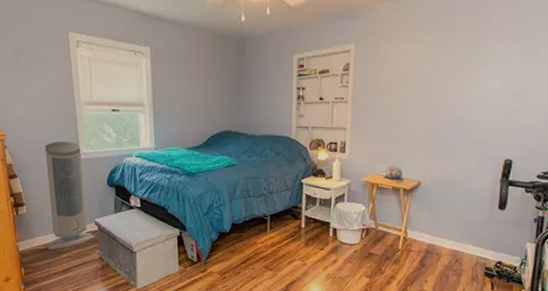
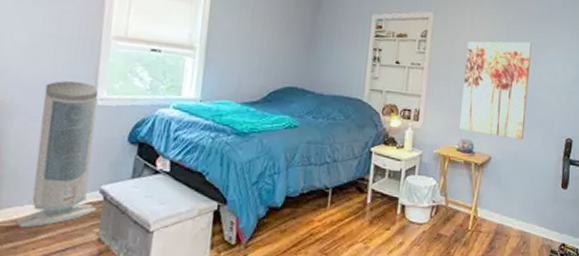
wall art: none [387,62,465,164] -> present [459,41,532,140]

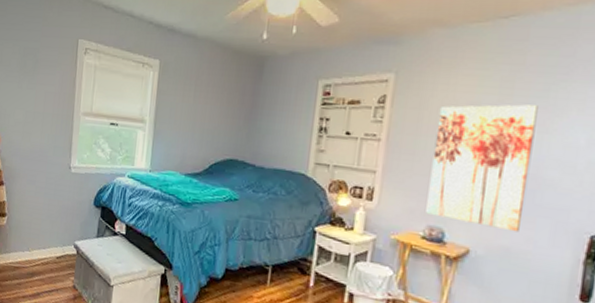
air purifier: present [16,81,99,228] -> none [20,151,72,270]

